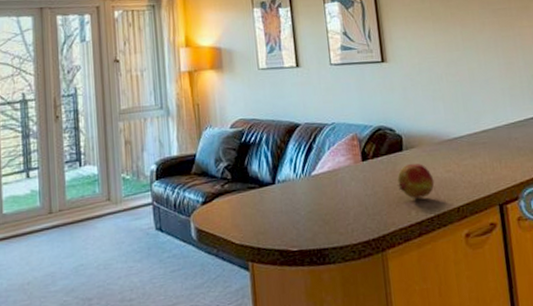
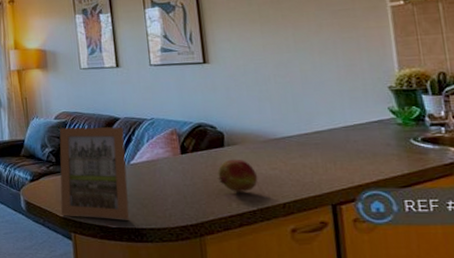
picture frame: none [235,133,312,242] -> present [59,127,130,220]

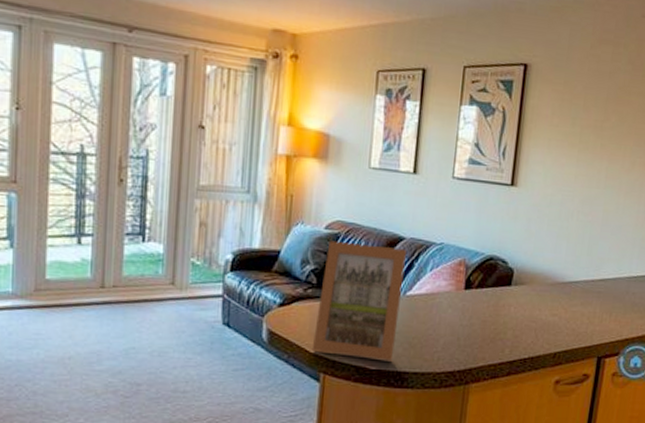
fruit: present [217,159,258,192] -> none [496,300,537,338]

